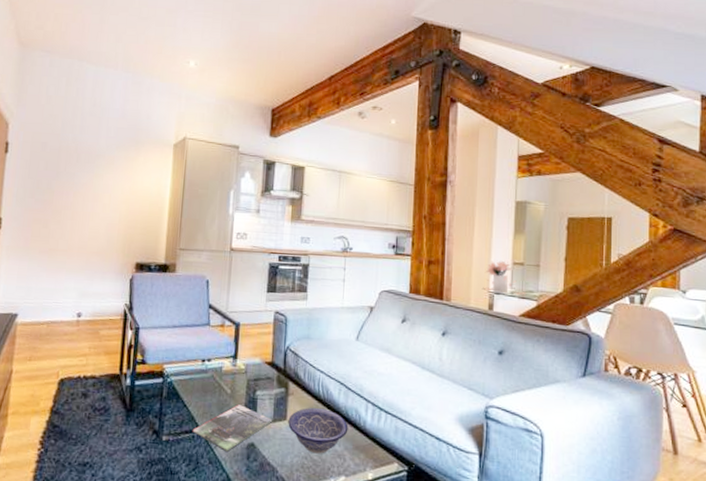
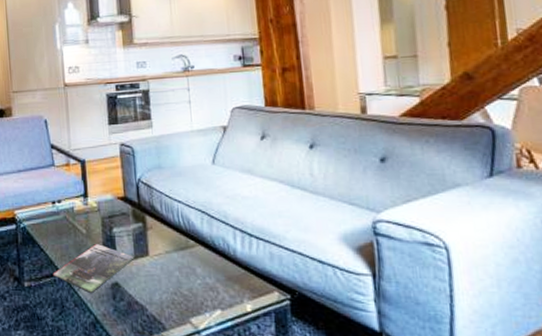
decorative bowl: present [288,407,349,454] -> none [151,239,218,288]
bouquet: present [481,260,527,295] -> none [349,56,406,94]

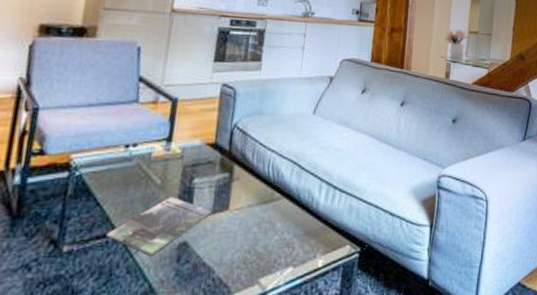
bouquet: none [349,56,406,94] -> present [440,29,480,63]

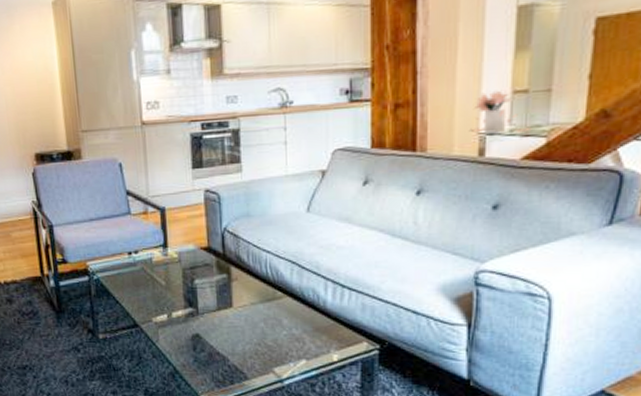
magazine: present [105,197,212,256] -> none [129,296,217,344]

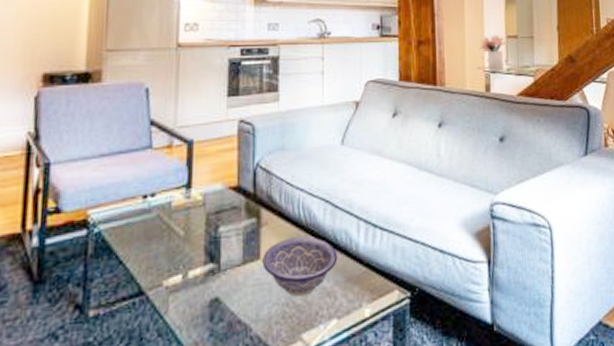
decorative bowl: none [235,291,306,339] -> present [262,236,338,297]

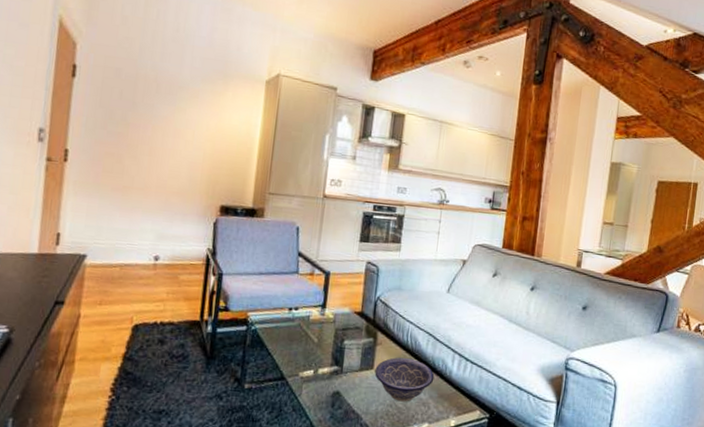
bouquet: present [476,34,523,72] -> none [571,219,614,254]

